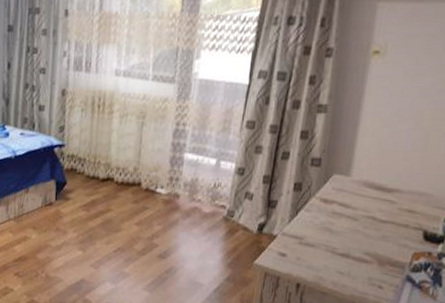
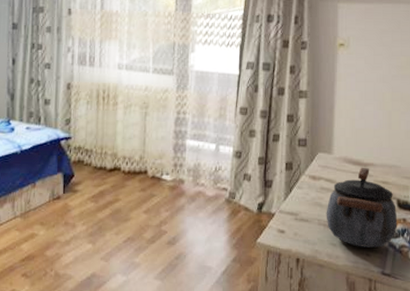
kettle: none [335,192,422,281] -> present [326,167,398,248]

